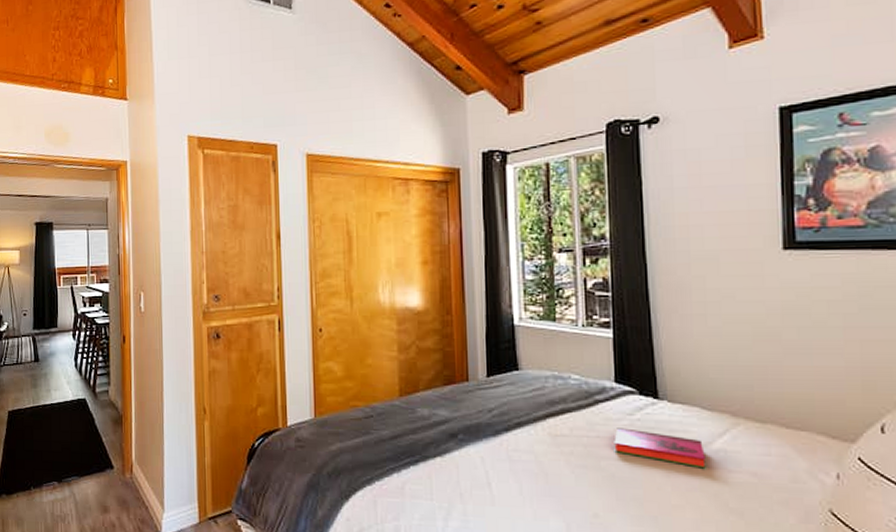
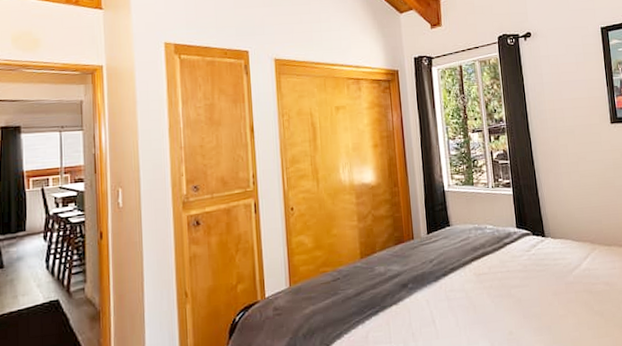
hardback book: present [614,428,706,469] -> none [518,261,578,285]

